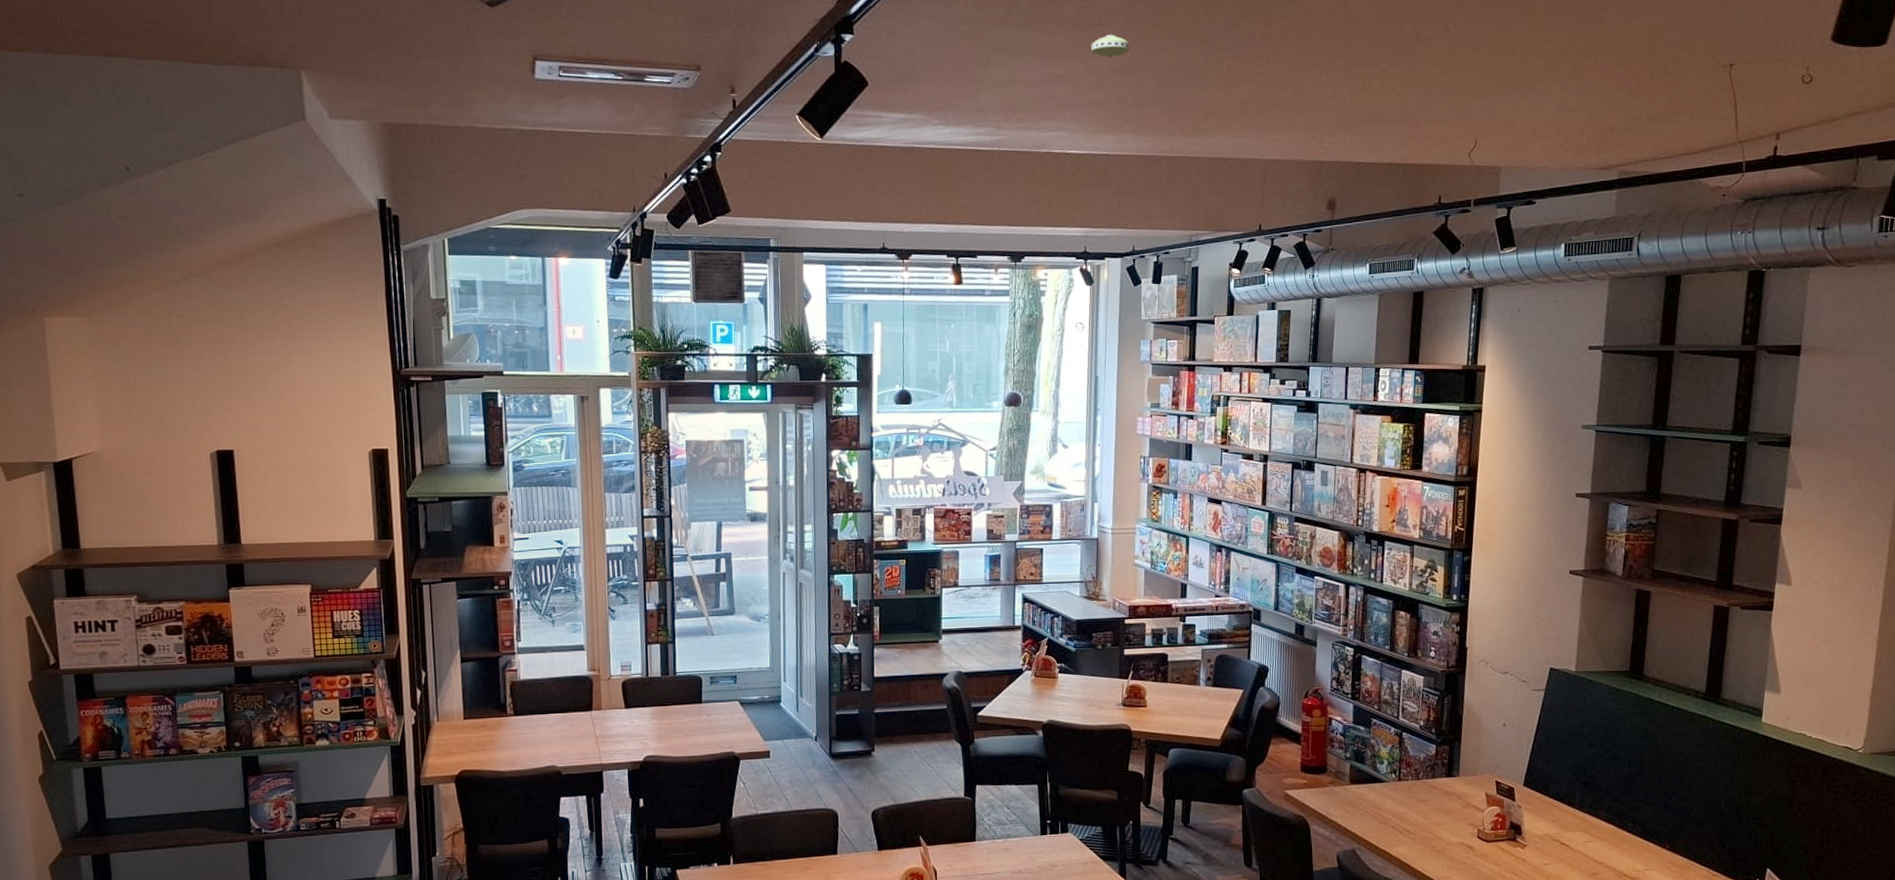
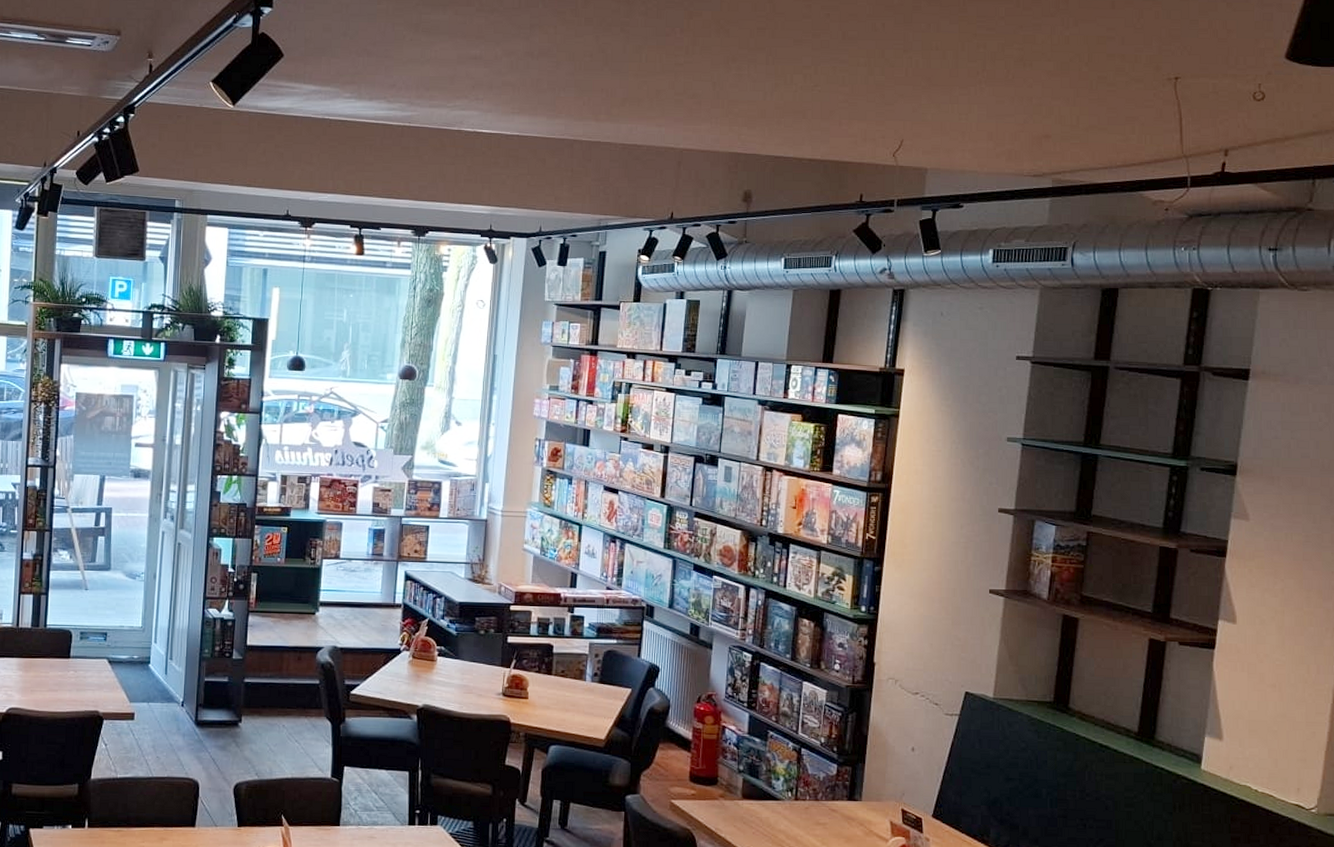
smoke detector: present [1091,34,1130,58] -> none [508,19,548,42]

